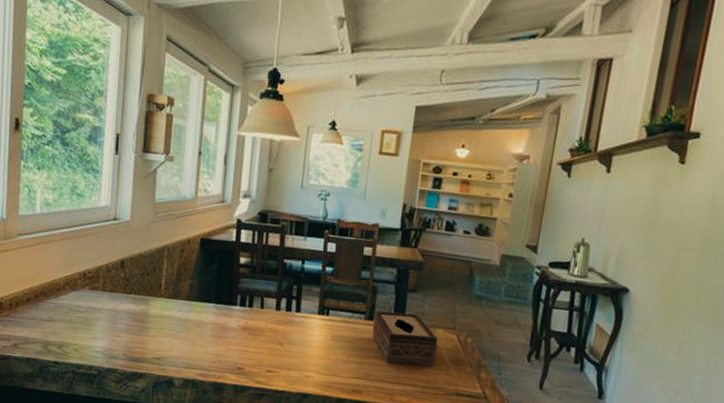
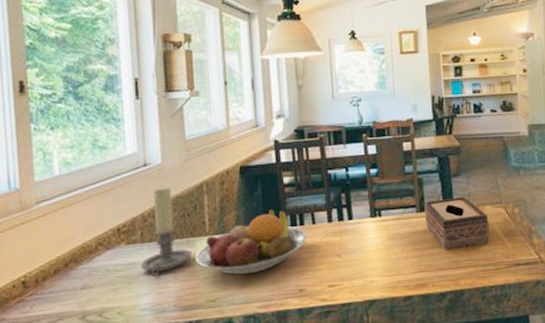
candle holder: none [100,242,145,324] -> present [141,185,192,277]
fruit bowl: none [147,285,253,343] -> present [194,209,307,275]

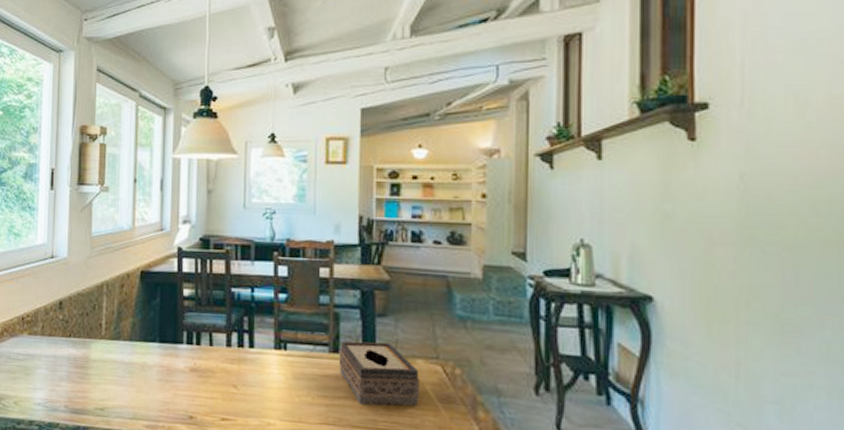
candle holder: present [141,185,192,277] -> none [40,280,86,372]
fruit bowl: present [194,209,307,275] -> none [88,322,202,389]

